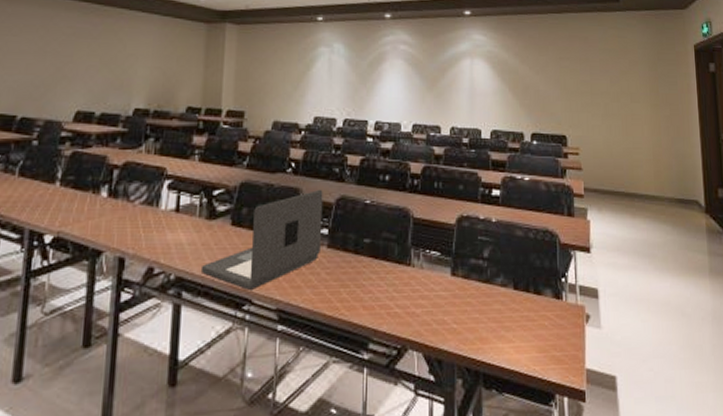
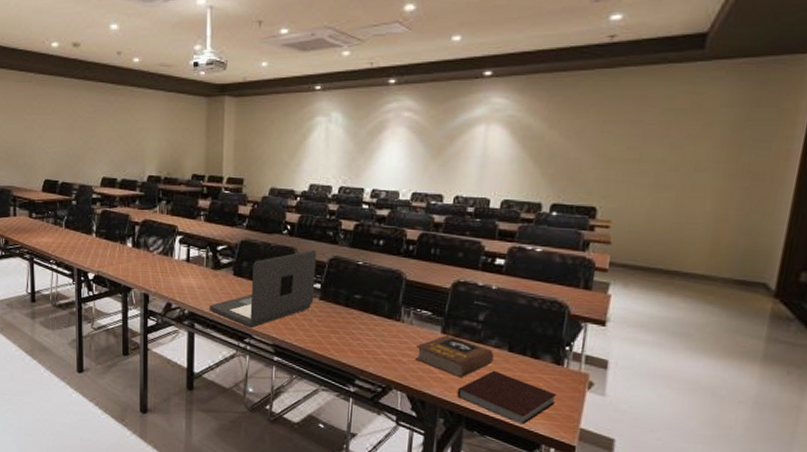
book: none [429,276,502,326] -> present [415,334,495,378]
notebook: none [472,312,562,373] -> present [457,370,558,425]

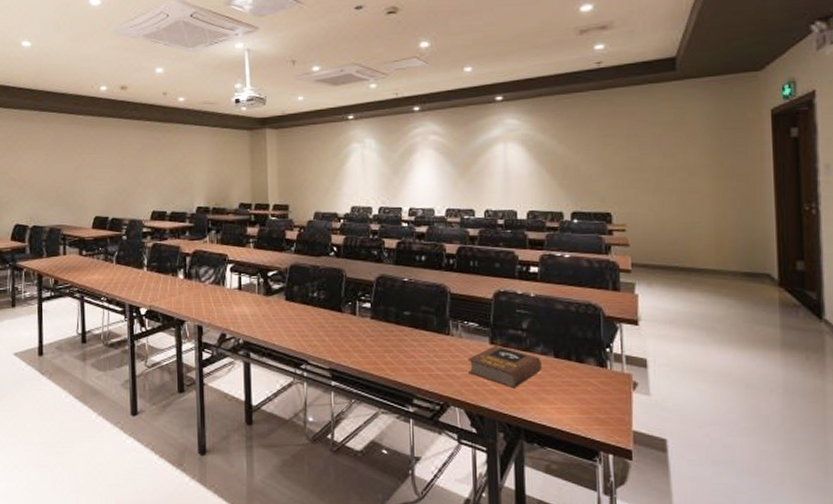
laptop: present [209,249,317,327] -> none [263,269,366,353]
notebook: present [457,370,558,425] -> none [512,378,607,432]

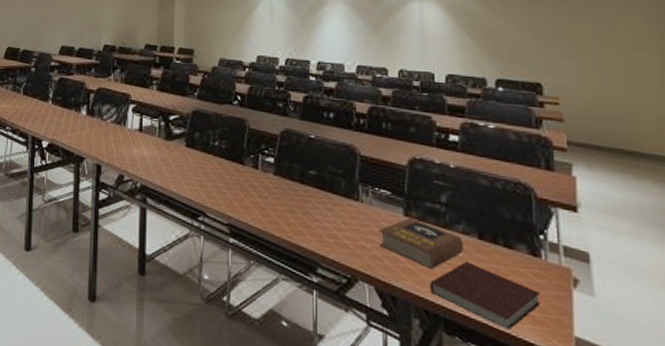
notebook: none [512,378,607,432] -> present [430,261,541,330]

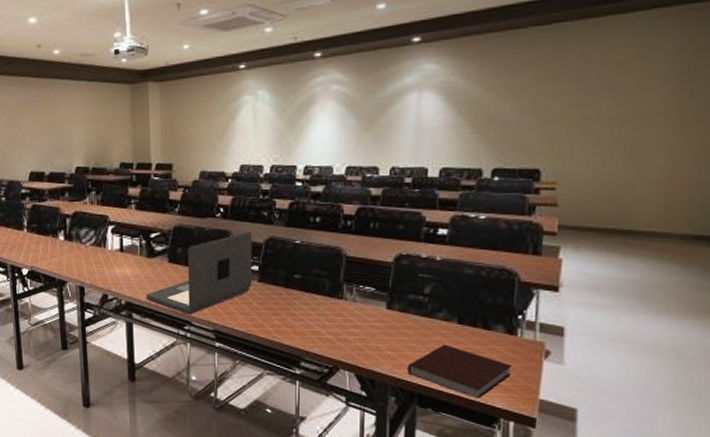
laptop: none [161,121,268,204] -> present [145,231,253,314]
book: present [379,217,465,270] -> none [362,310,444,354]

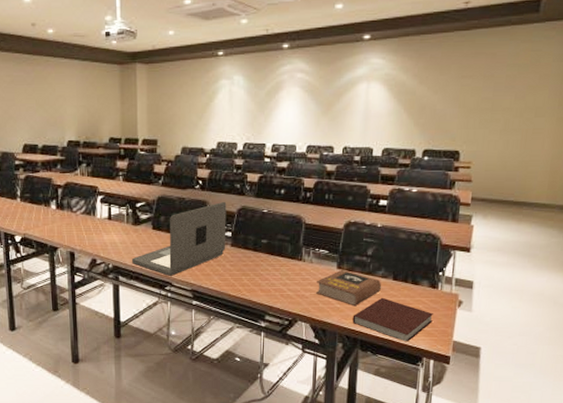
book: none [362,310,444,354] -> present [316,269,382,307]

